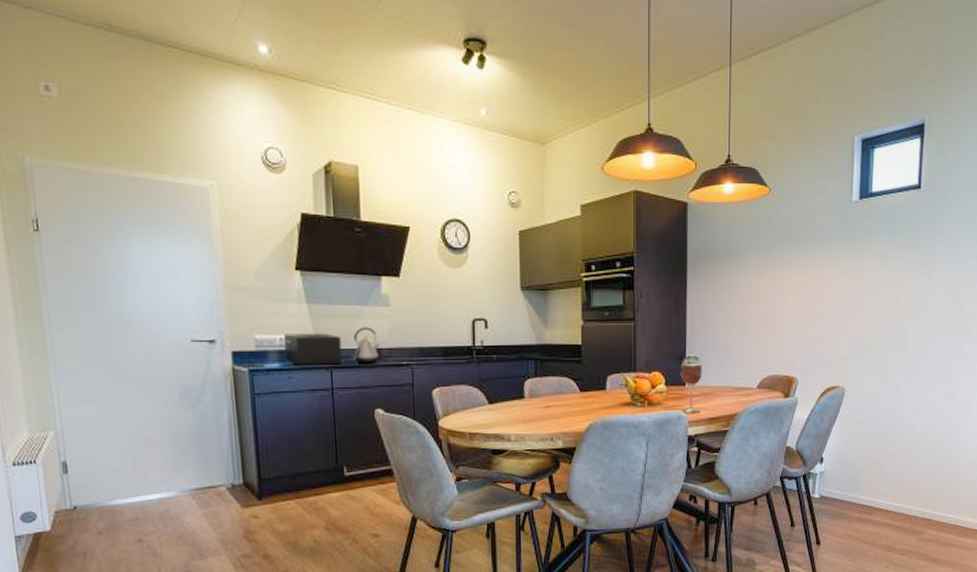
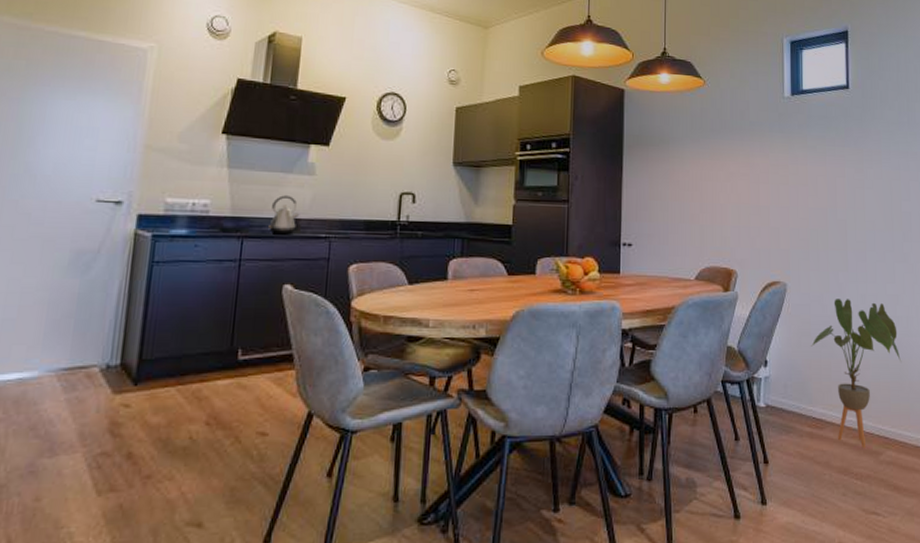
toaster: present [283,333,342,365] -> none [193,198,258,234]
wineglass: present [681,356,703,413] -> none [615,242,638,304]
house plant: none [864,399,950,530] -> present [810,299,902,449]

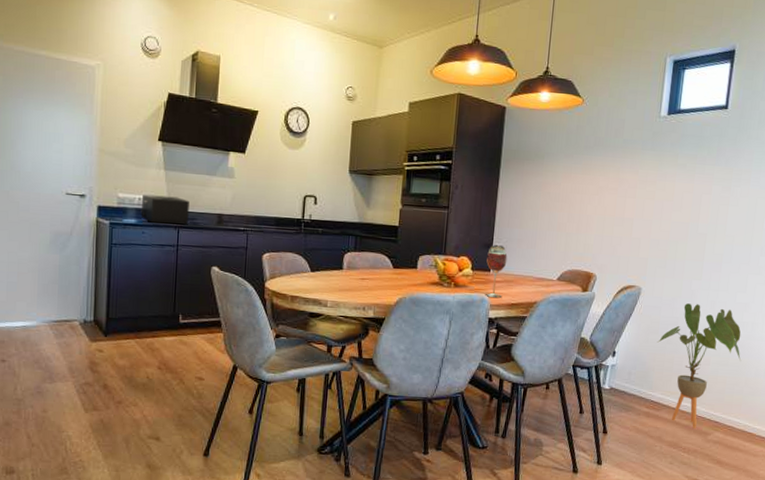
toaster: none [193,198,258,234] -> present [140,194,190,225]
kettle: present [267,195,300,235] -> none [197,194,223,227]
wineglass: none [615,242,638,304] -> present [485,245,508,298]

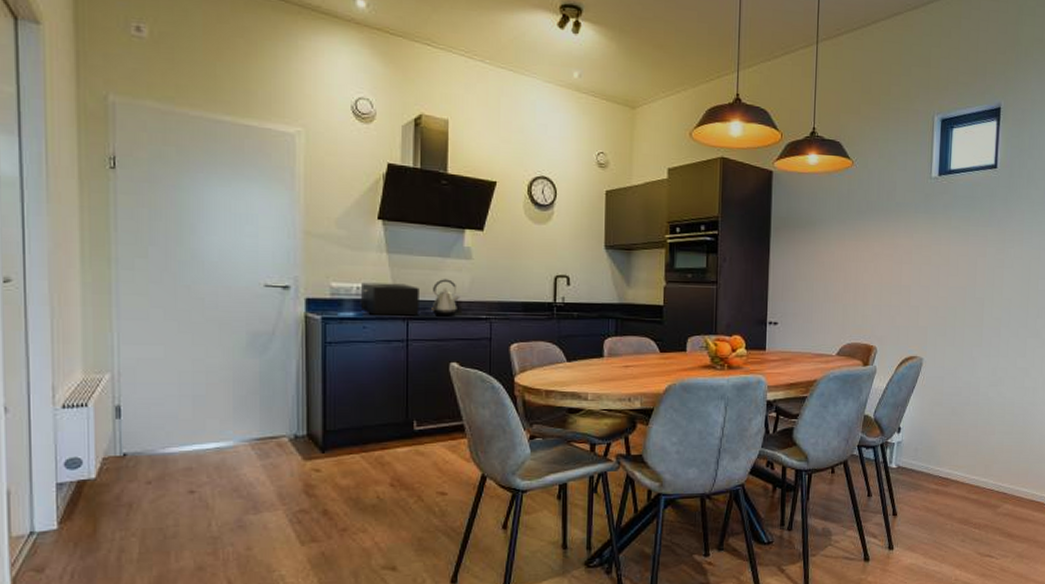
kettle: none [197,194,223,227] -> present [430,279,460,317]
wineglass: present [485,245,508,298] -> none [761,321,783,378]
house plant: present [656,303,742,429] -> none [941,372,1025,503]

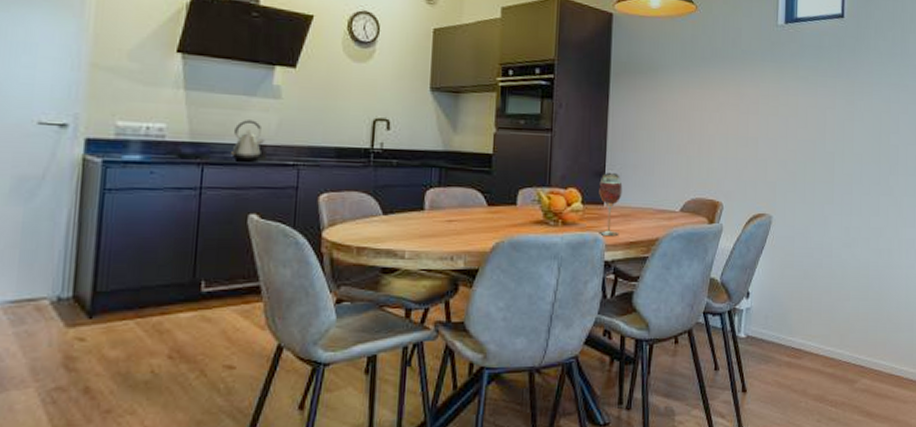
toaster: present [360,282,419,316] -> none [148,122,219,161]
wineglass: none [761,321,783,378] -> present [599,173,623,236]

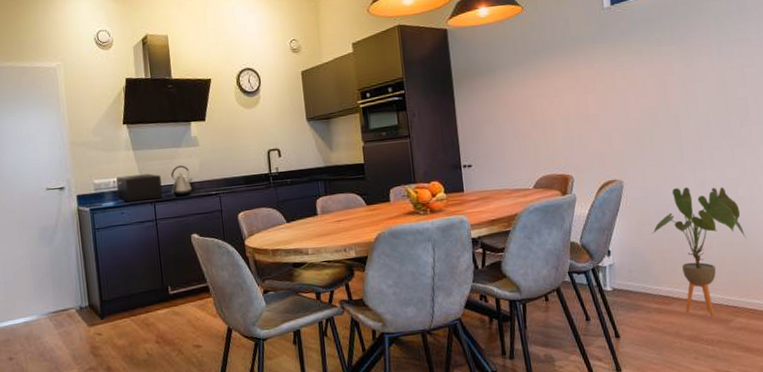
toaster: none [148,122,219,161] -> present [116,173,163,202]
wineglass: present [599,173,623,236] -> none [457,164,481,217]
house plant: none [792,231,881,378] -> present [651,187,747,319]

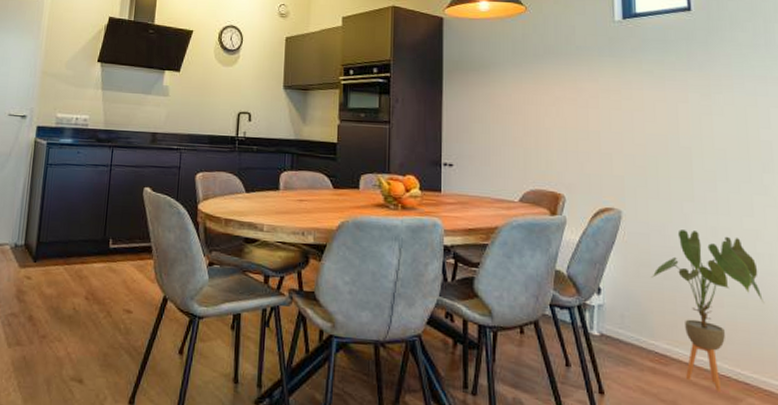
toaster: present [116,173,163,202] -> none [77,114,125,144]
kettle: present [171,165,193,197] -> none [131,113,157,146]

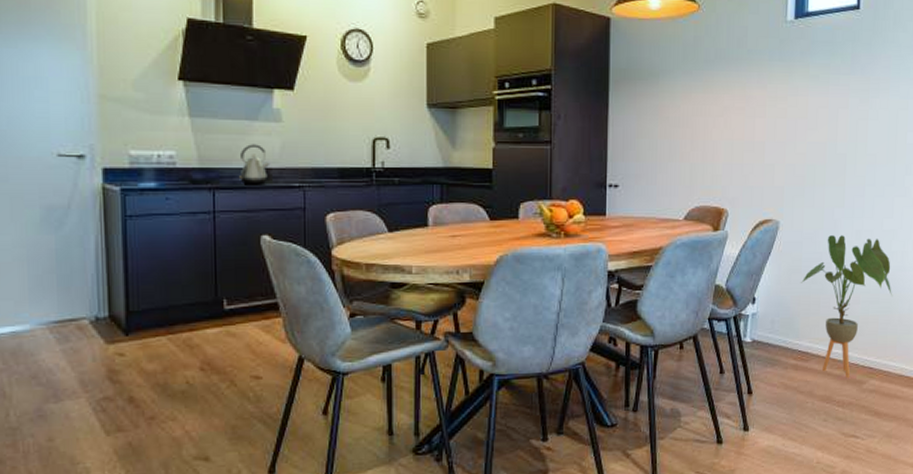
kettle: none [131,113,157,146] -> present [238,144,271,185]

